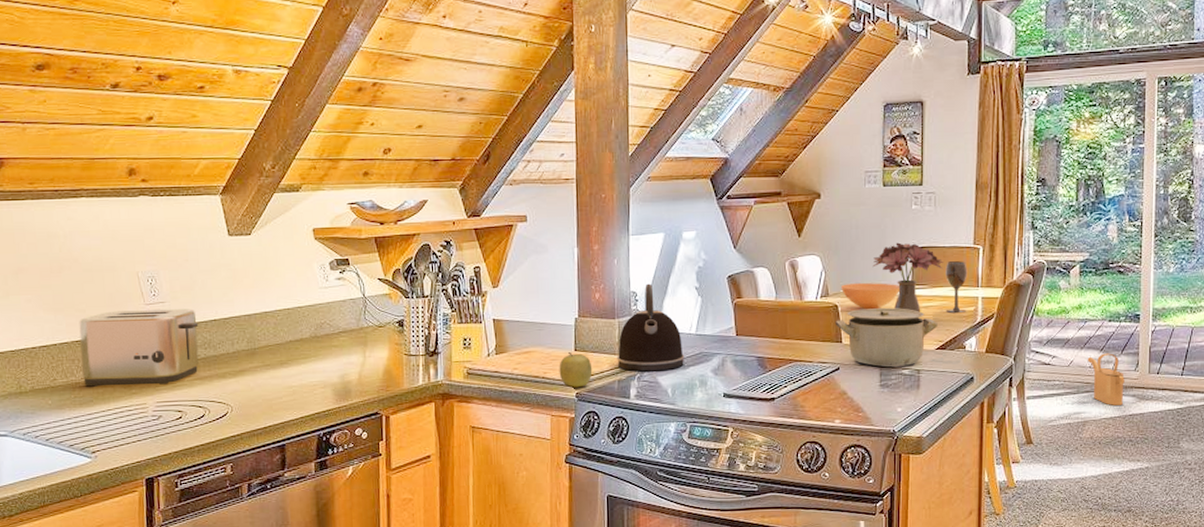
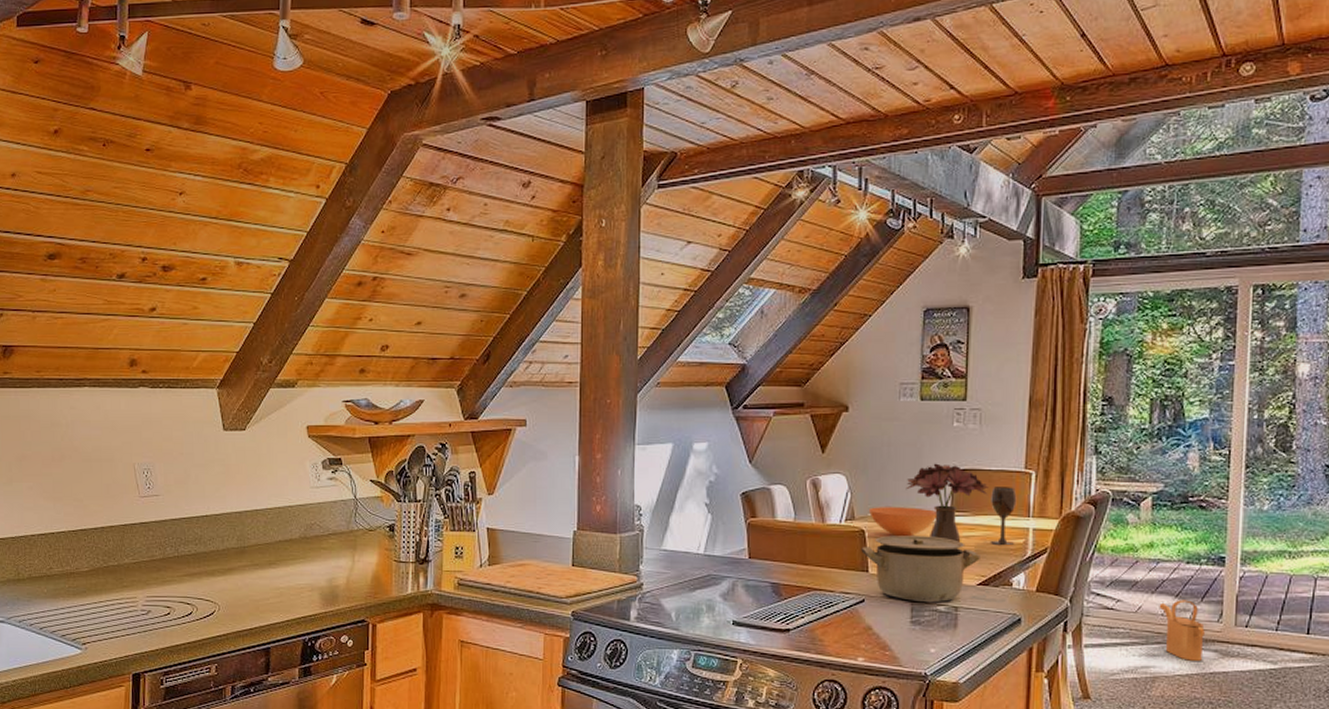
toaster: present [79,309,199,387] -> none [76,502,190,579]
fruit: present [559,352,593,388] -> none [554,567,590,606]
kettle: present [617,283,685,372] -> none [617,497,692,593]

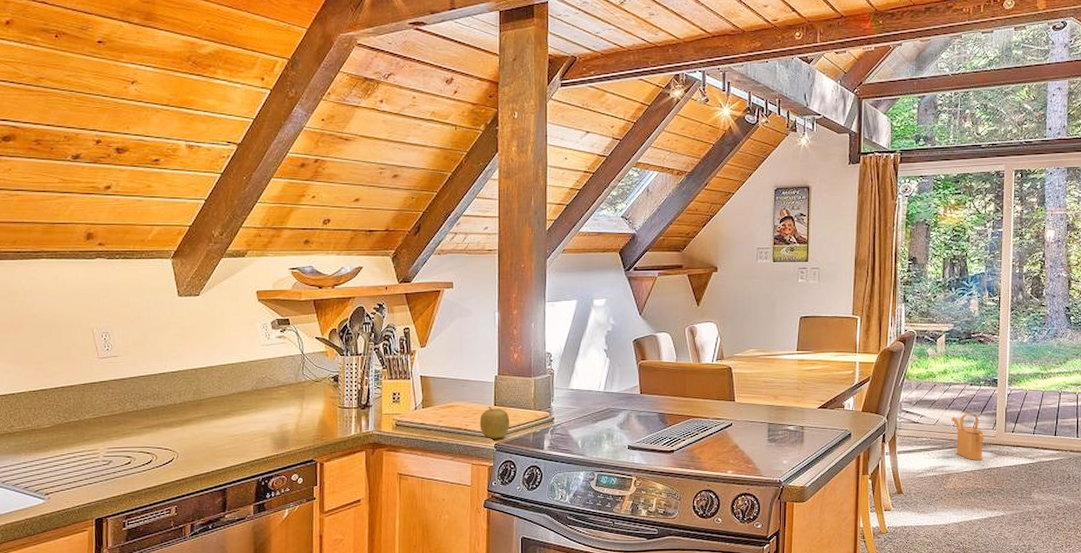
fruit: none [554,567,590,606] -> present [479,407,510,439]
saucepan: present [861,534,980,602] -> none [729,370,820,423]
bowl: present [868,507,936,537] -> none [734,348,786,372]
flower arrangement: present [906,463,988,542] -> none [763,312,825,375]
wine glass: present [991,487,1017,545] -> none [827,330,847,375]

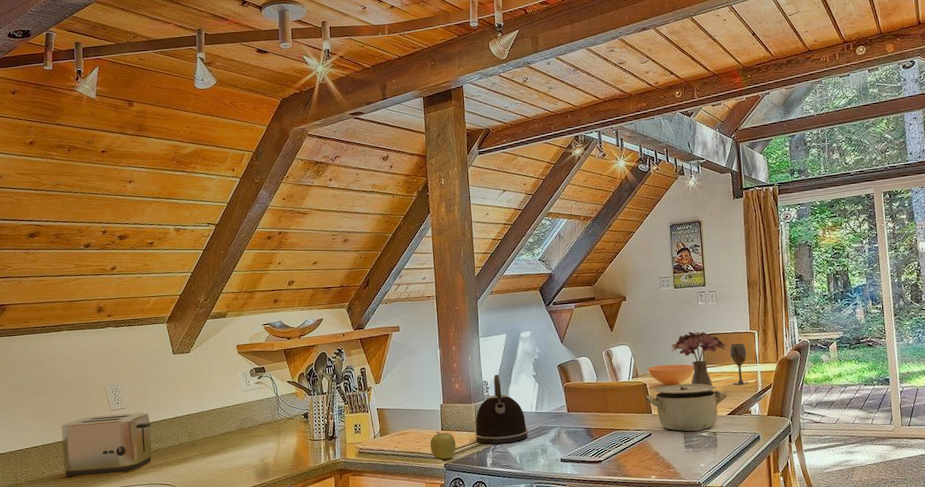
toaster: none [36,363,149,433] -> present [61,412,152,477]
kettle: none [532,345,594,425] -> present [475,374,529,445]
saucepan: none [729,370,820,423] -> present [645,383,727,431]
bowl: none [734,348,786,372] -> present [647,364,694,387]
flower arrangement: none [763,312,825,375] -> present [671,331,727,386]
wine glass: none [827,330,847,375] -> present [729,343,750,385]
watering can: present [951,413,984,460] -> none [850,411,883,454]

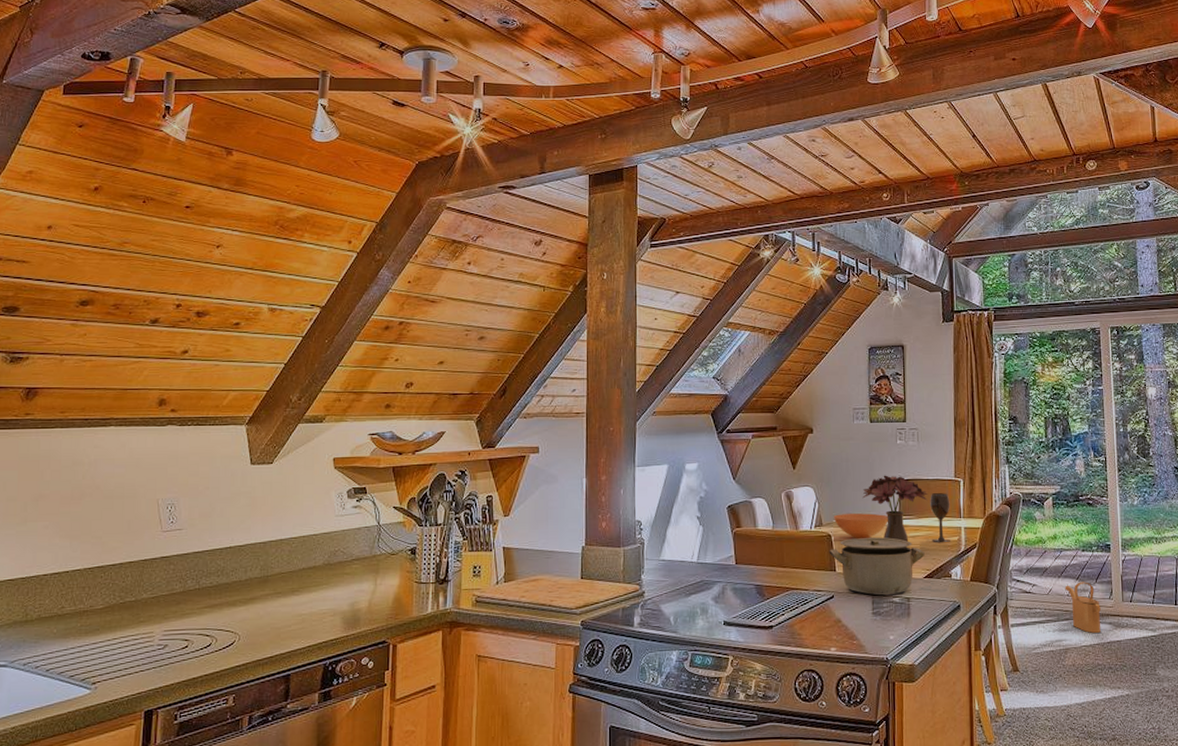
toaster: present [61,412,152,477] -> none [91,536,214,615]
fruit: present [430,432,457,460] -> none [565,580,598,616]
kettle: present [475,374,529,445] -> none [621,513,687,600]
watering can: none [850,411,883,454] -> present [1065,582,1101,633]

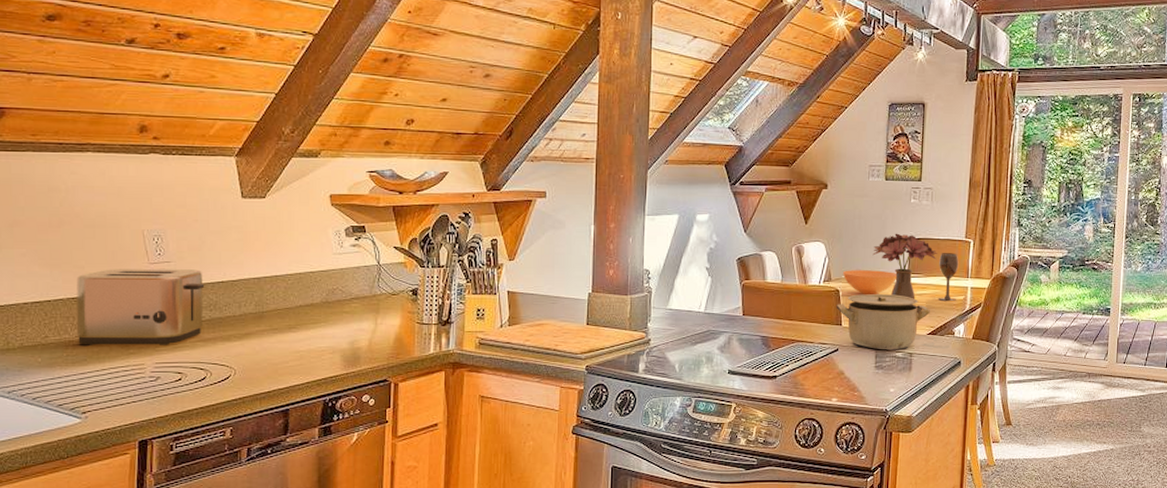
toaster: none [91,536,214,615] -> present [76,269,205,345]
watering can: present [1065,582,1101,633] -> none [1063,343,1095,391]

